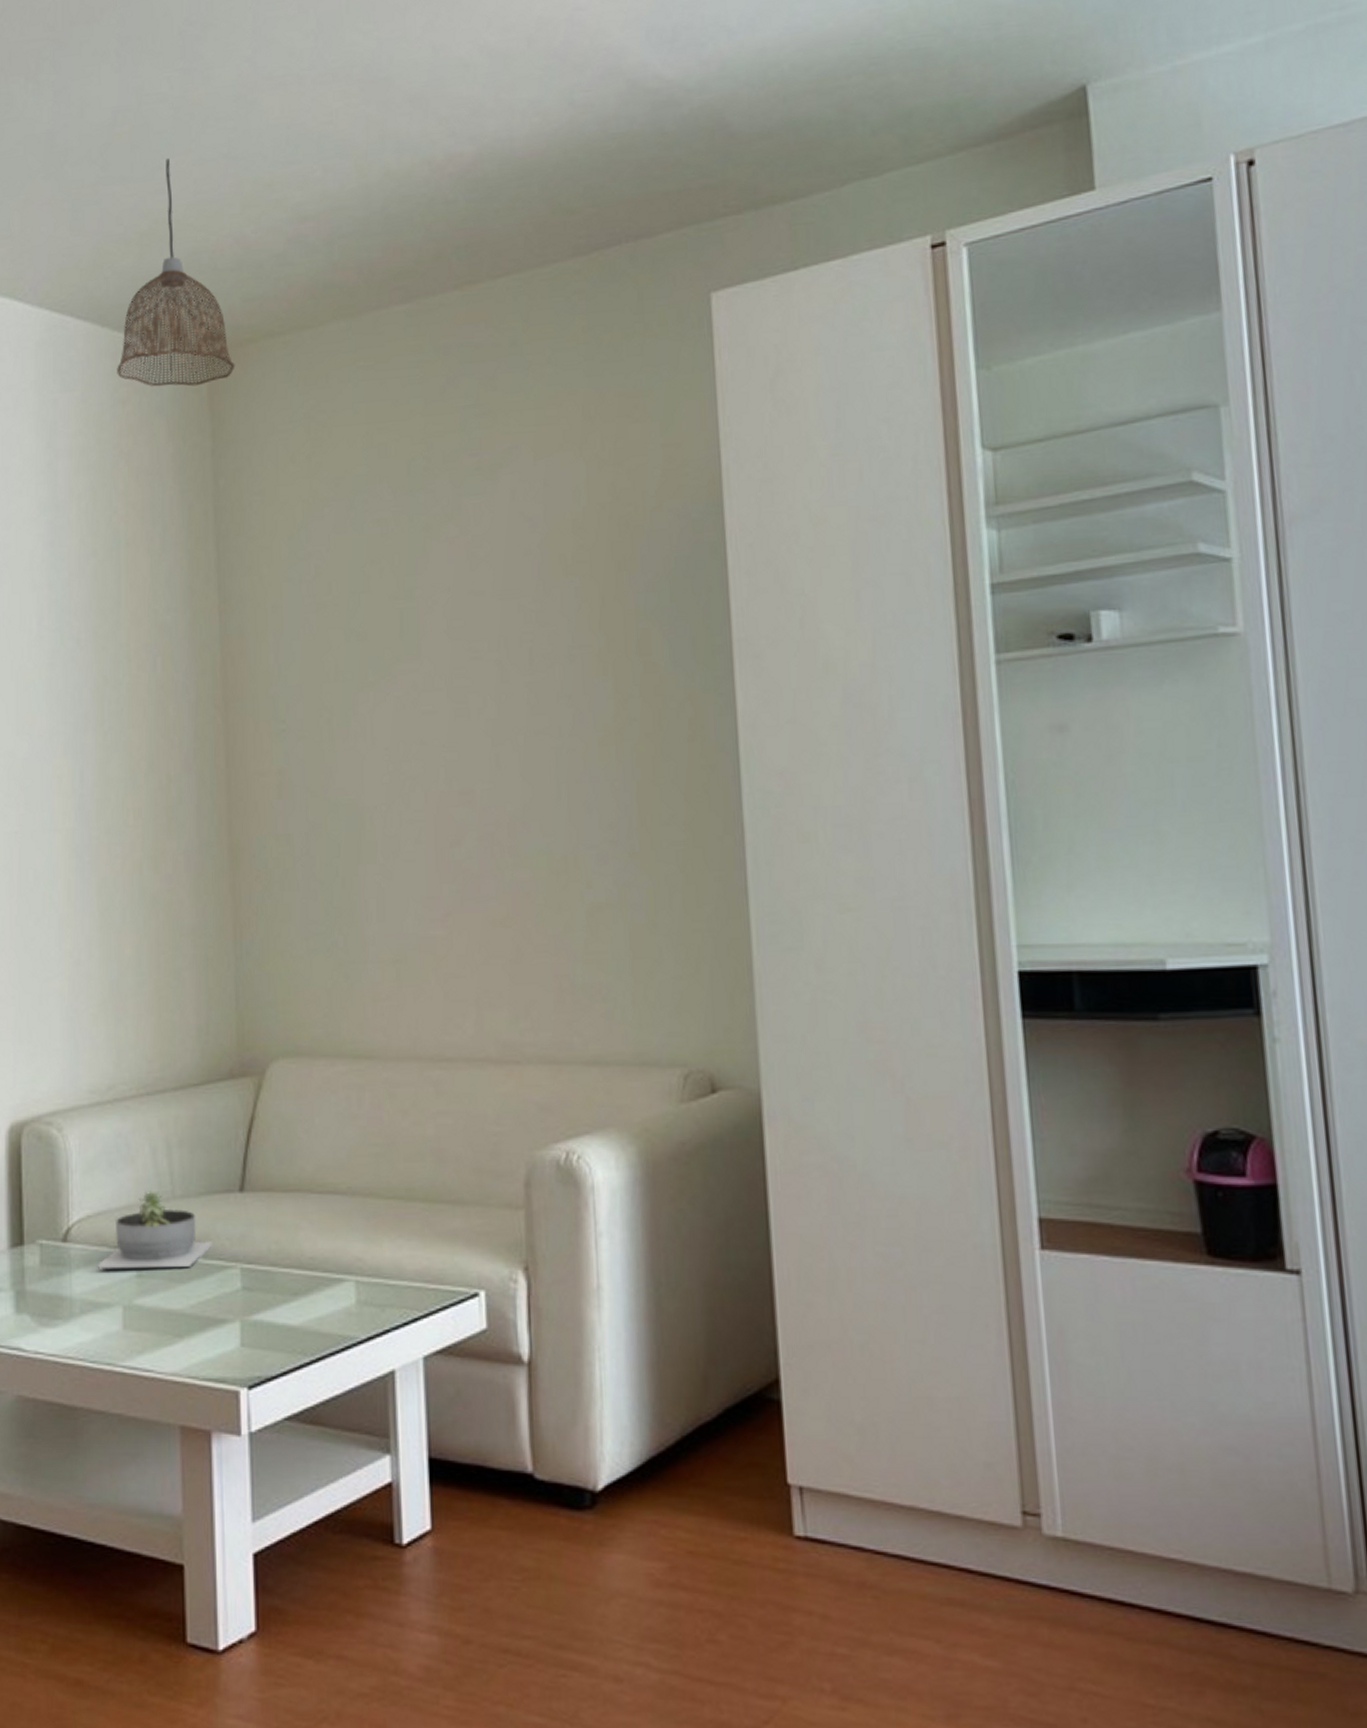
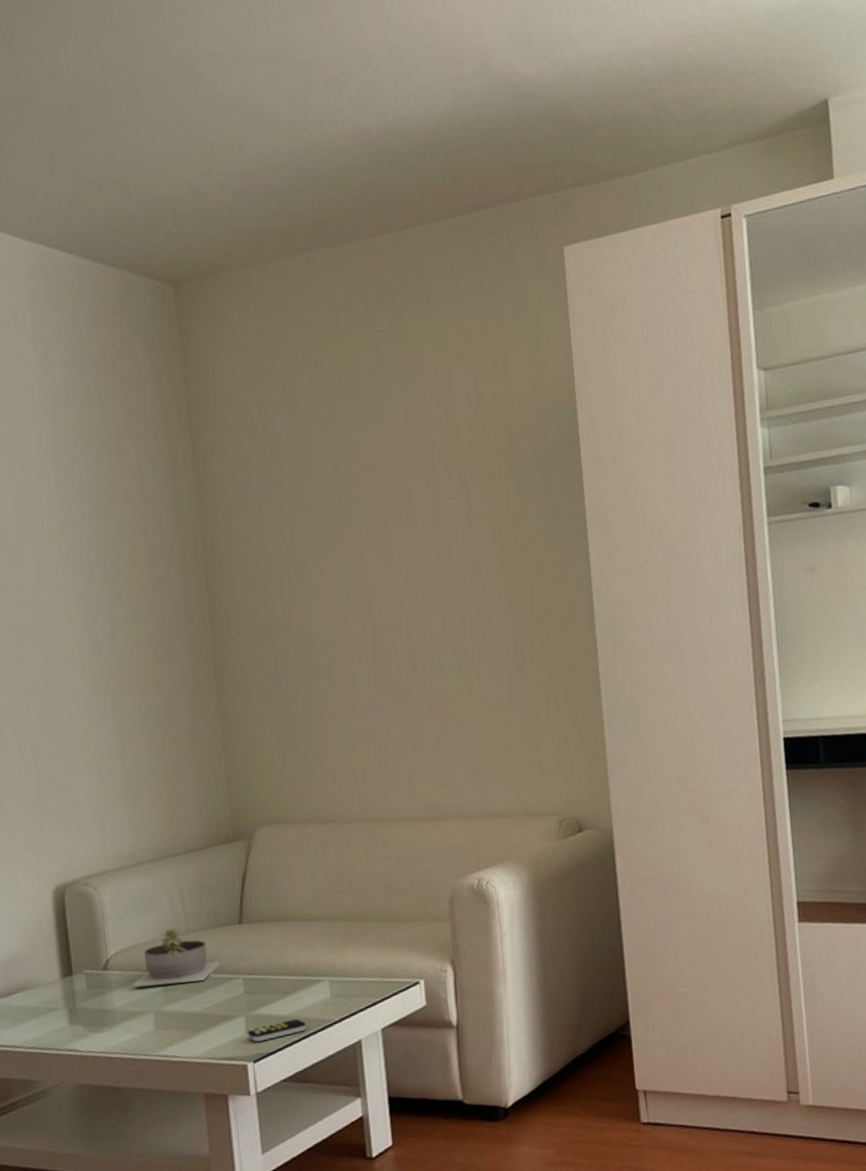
pendant lamp: present [117,158,235,387] -> none [98,119,197,310]
remote control: none [242,1332,322,1360] -> present [247,1019,307,1042]

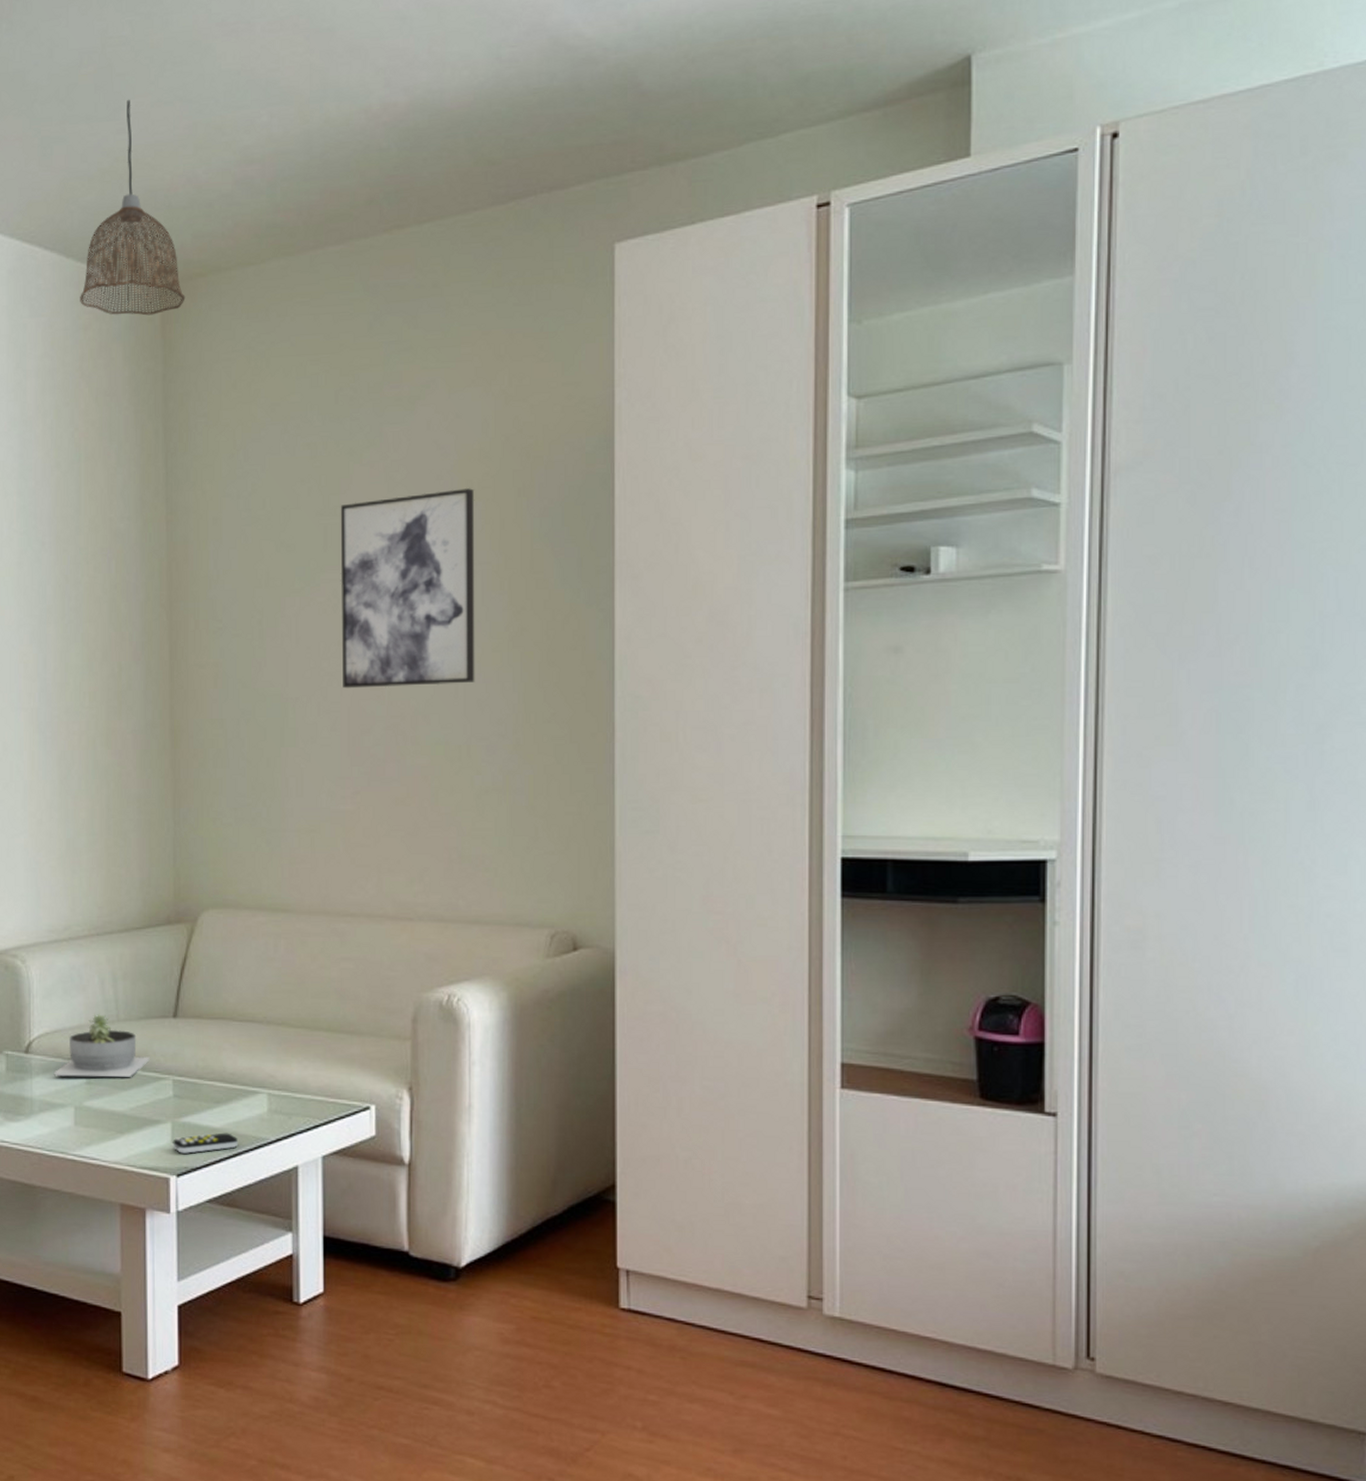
pendant lamp: none [98,119,197,310] -> present [80,99,186,316]
wall art: none [350,452,479,627] -> present [340,488,475,689]

